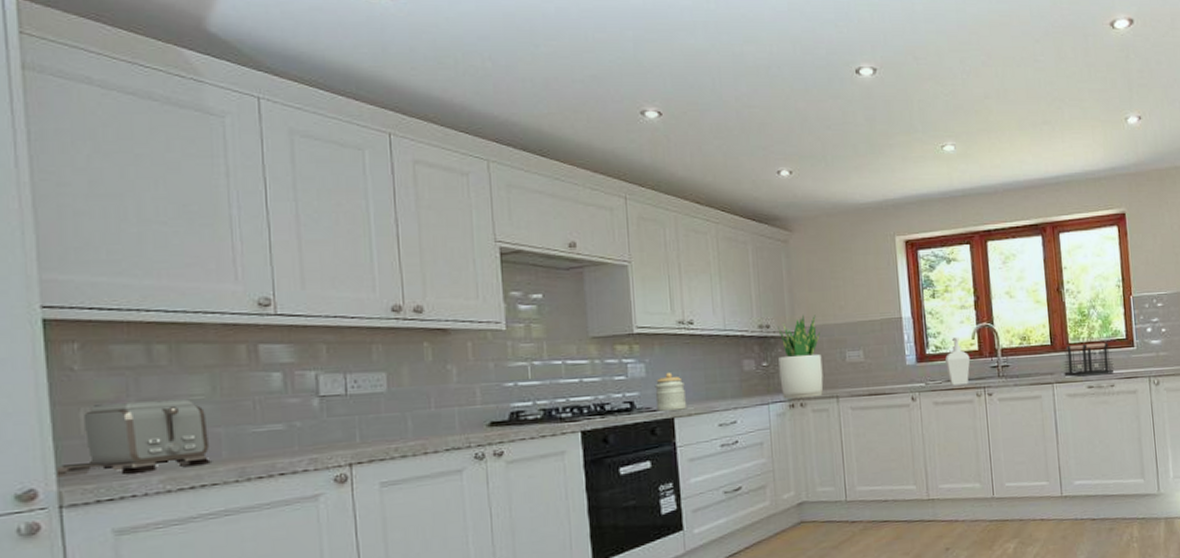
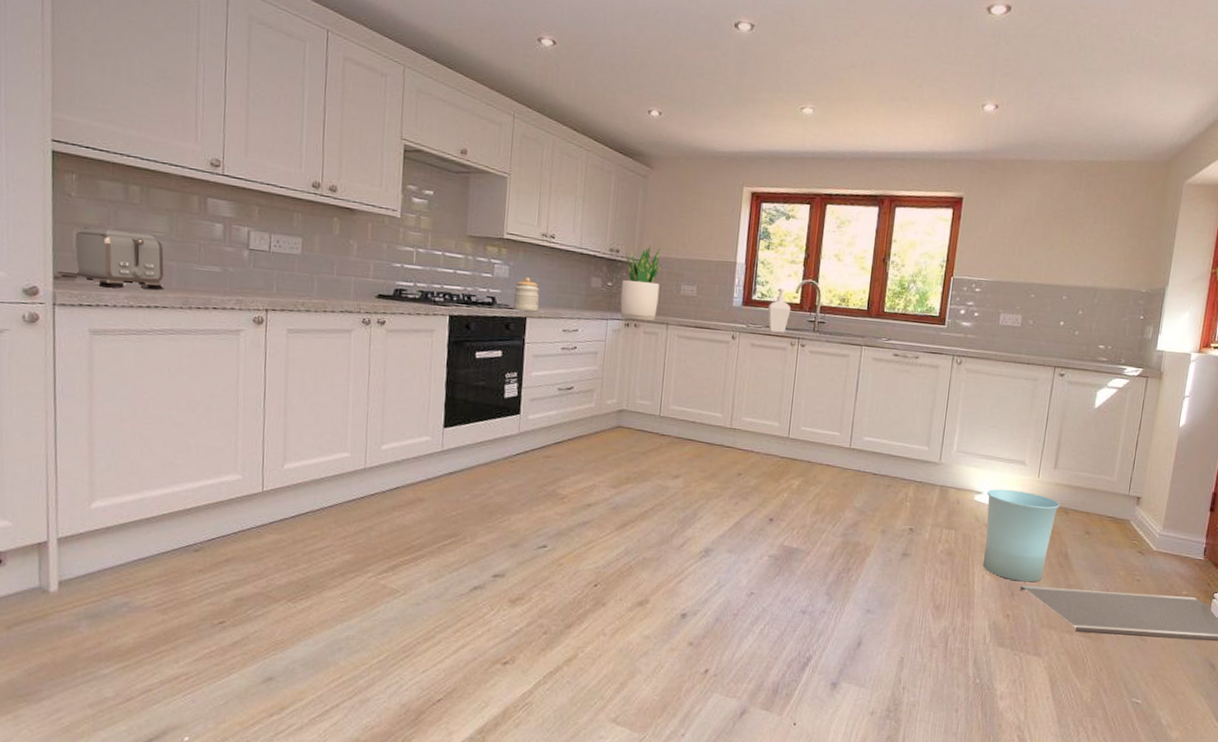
dish rack: present [1063,342,1113,377] -> none [874,314,923,347]

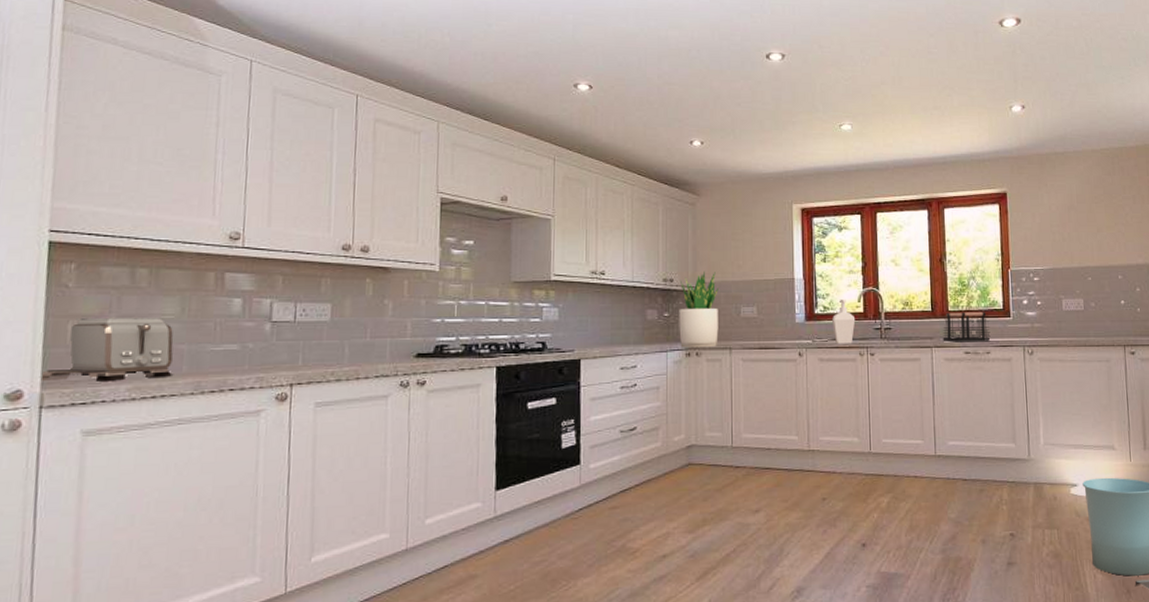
jar: present [513,277,540,312] -> none [565,317,593,353]
dish rack: none [874,314,923,347] -> present [942,311,990,343]

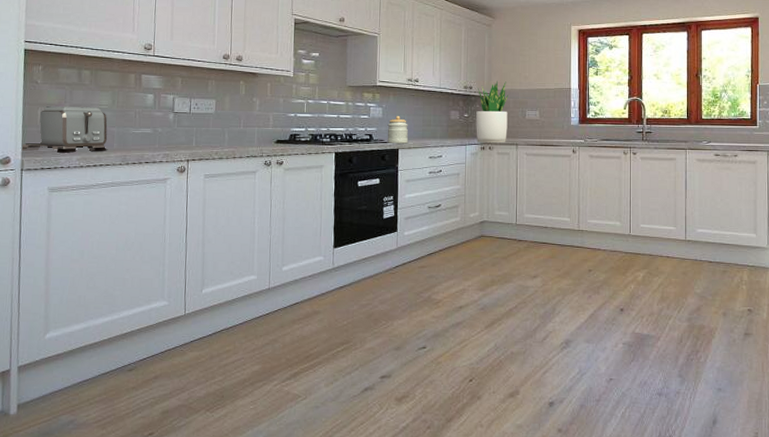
jar: none [565,317,593,353] -> present [387,115,409,144]
soap bottle: present [831,299,856,344] -> none [601,106,621,144]
dish rack: present [942,311,990,343] -> none [696,120,737,146]

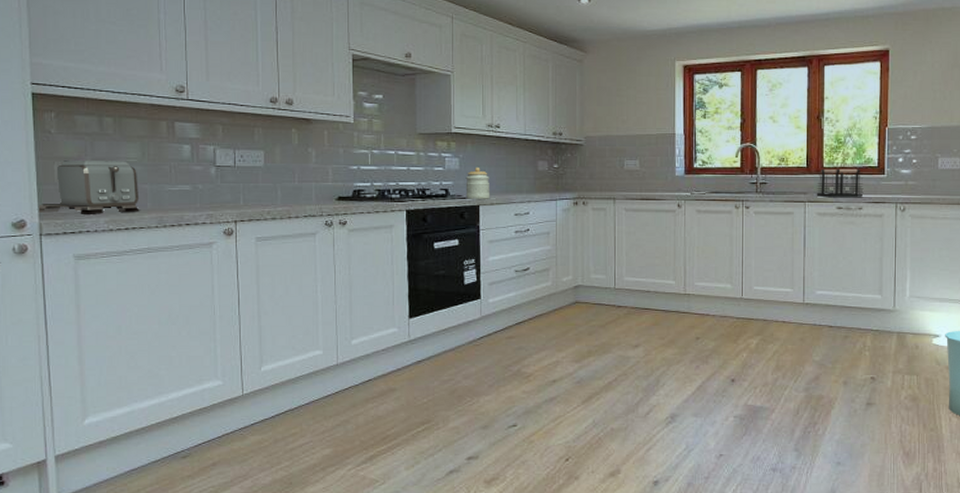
planter: present [476,80,509,143] -> none [567,125,605,197]
dish rack: none [696,120,737,146] -> present [816,168,863,198]

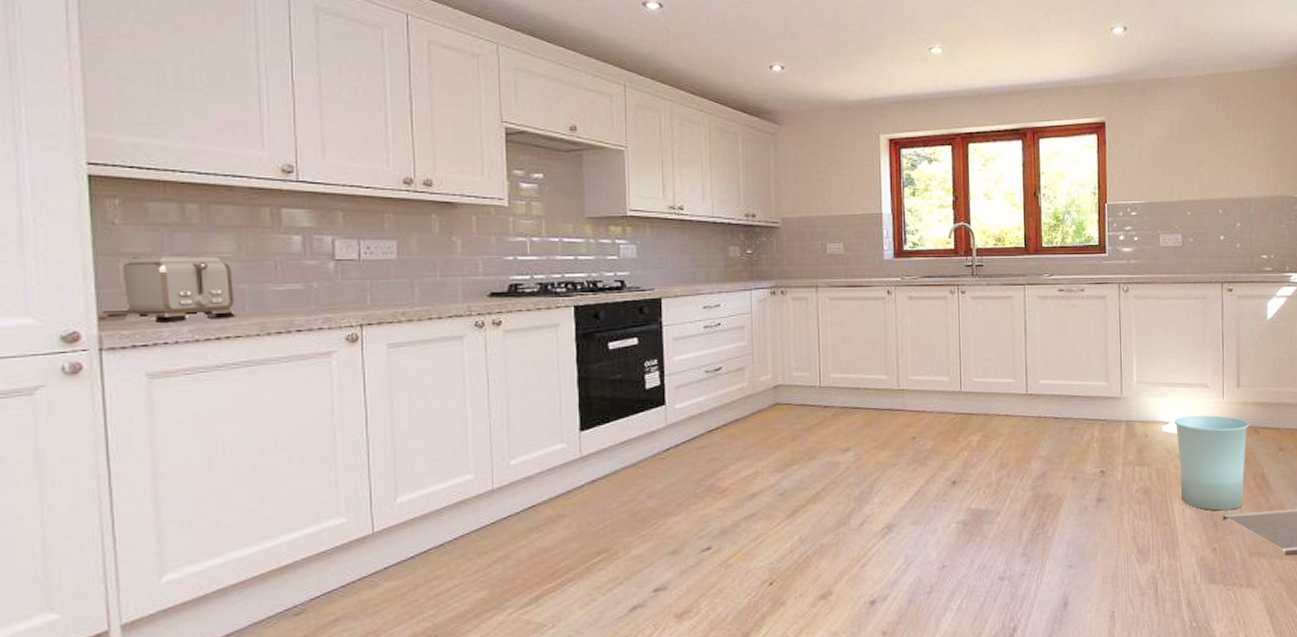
jar: present [465,166,491,199] -> none [644,254,674,291]
dish rack: present [816,168,863,198] -> none [1036,248,1084,280]

